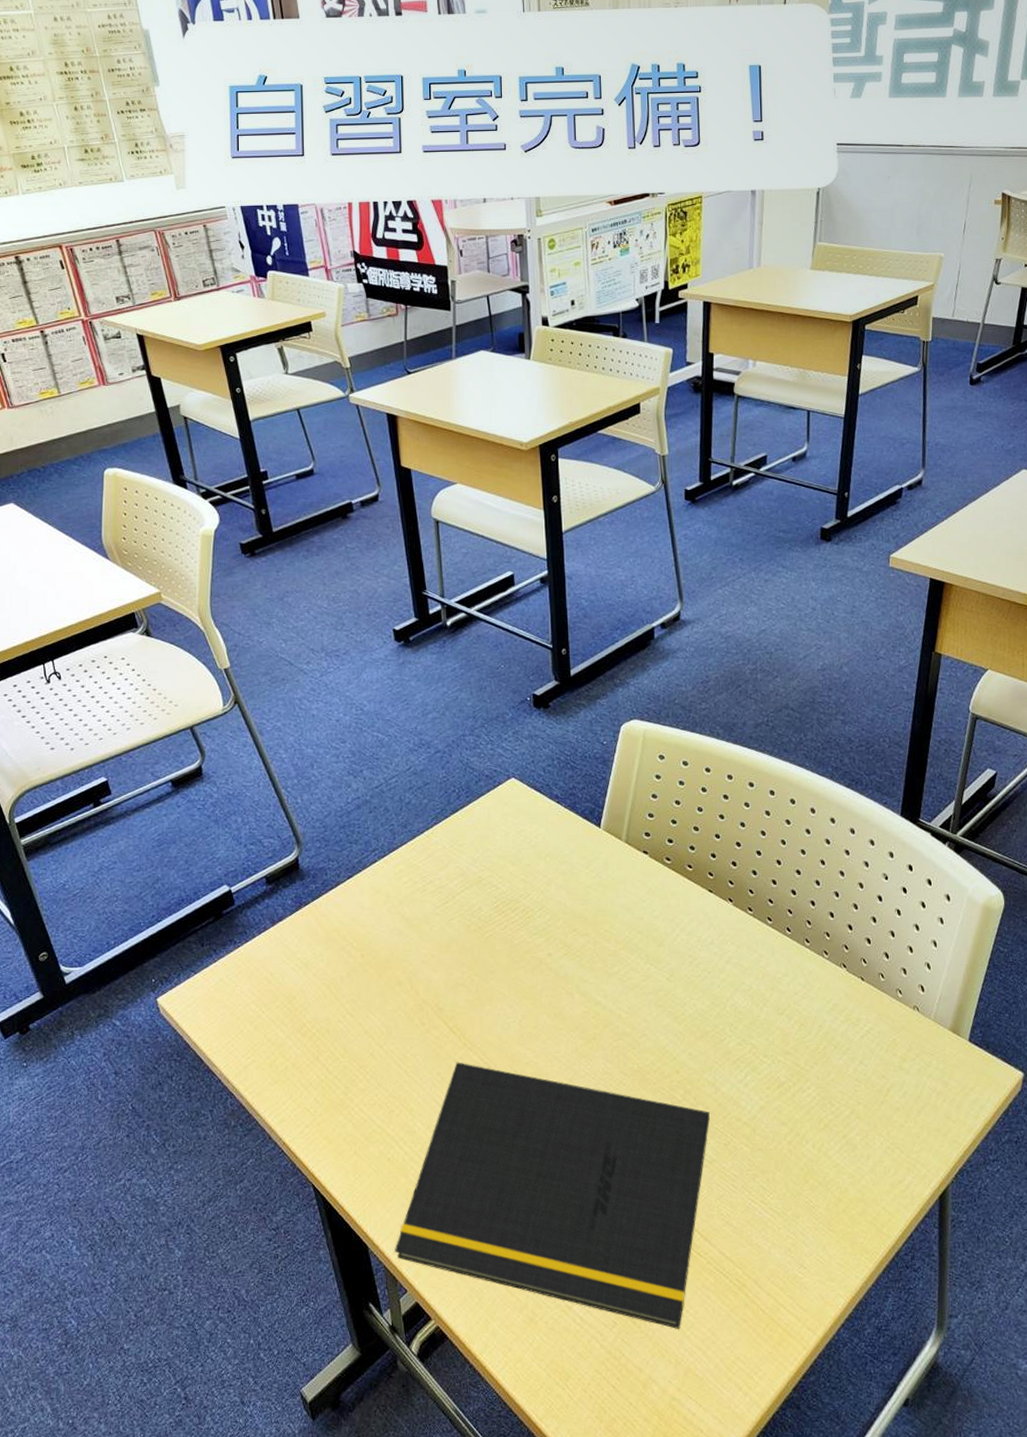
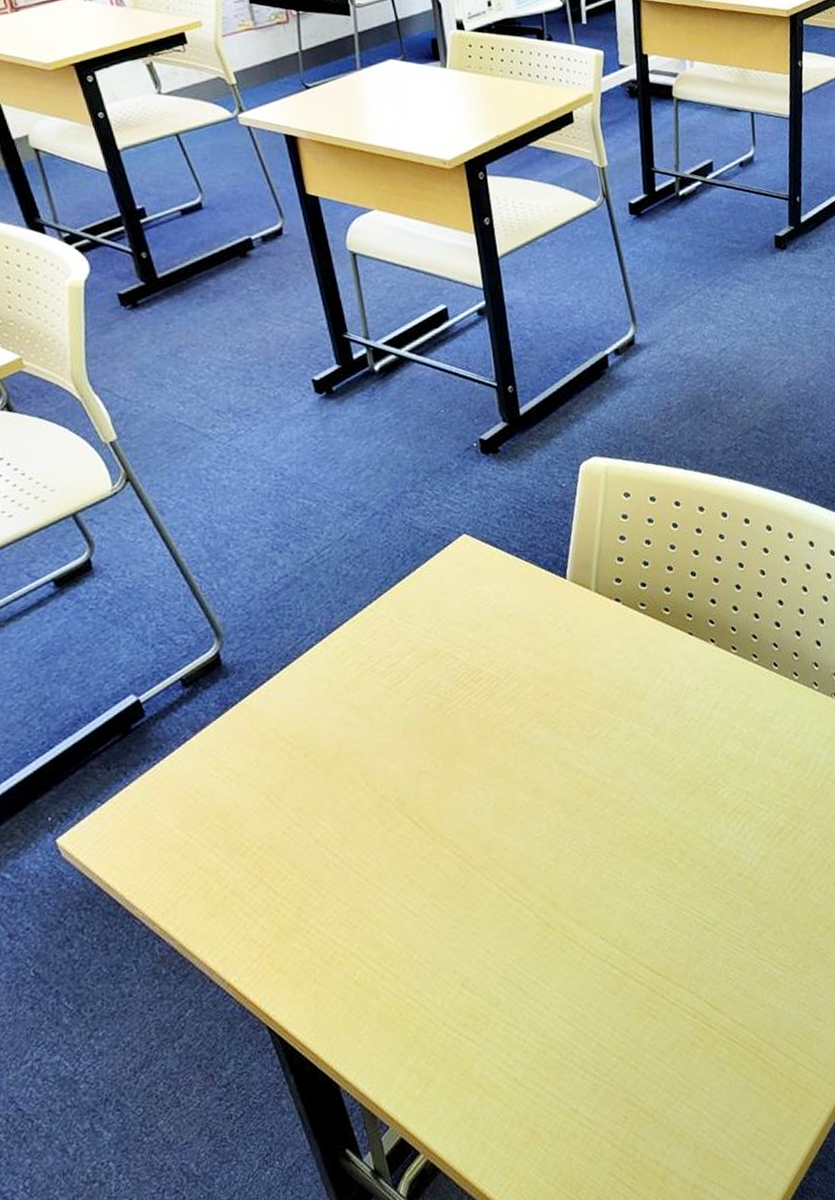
notepad: present [395,1062,710,1329] -> none [371,859,710,1111]

